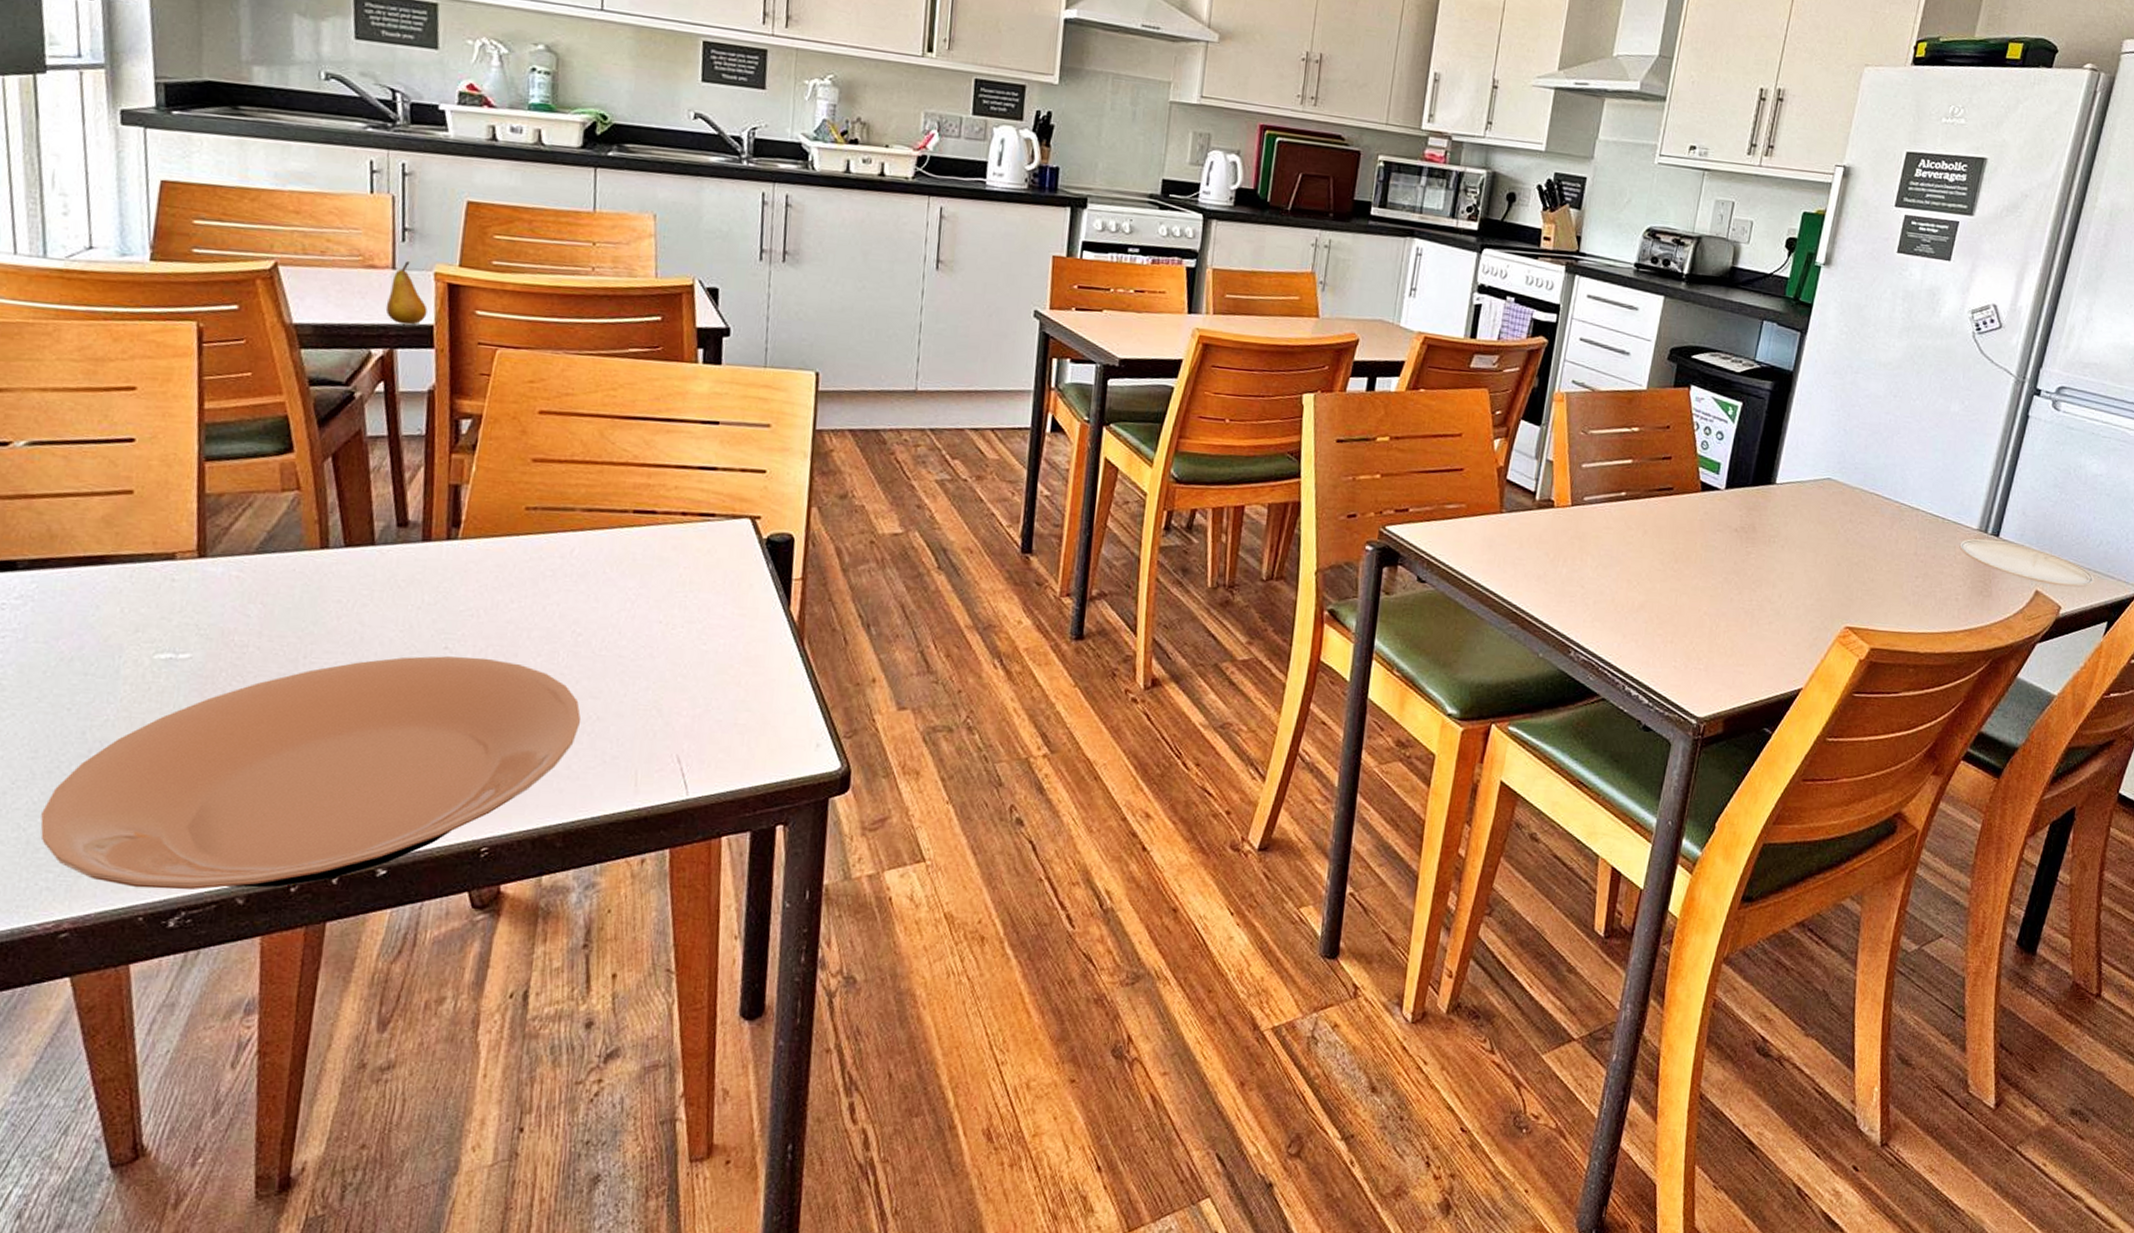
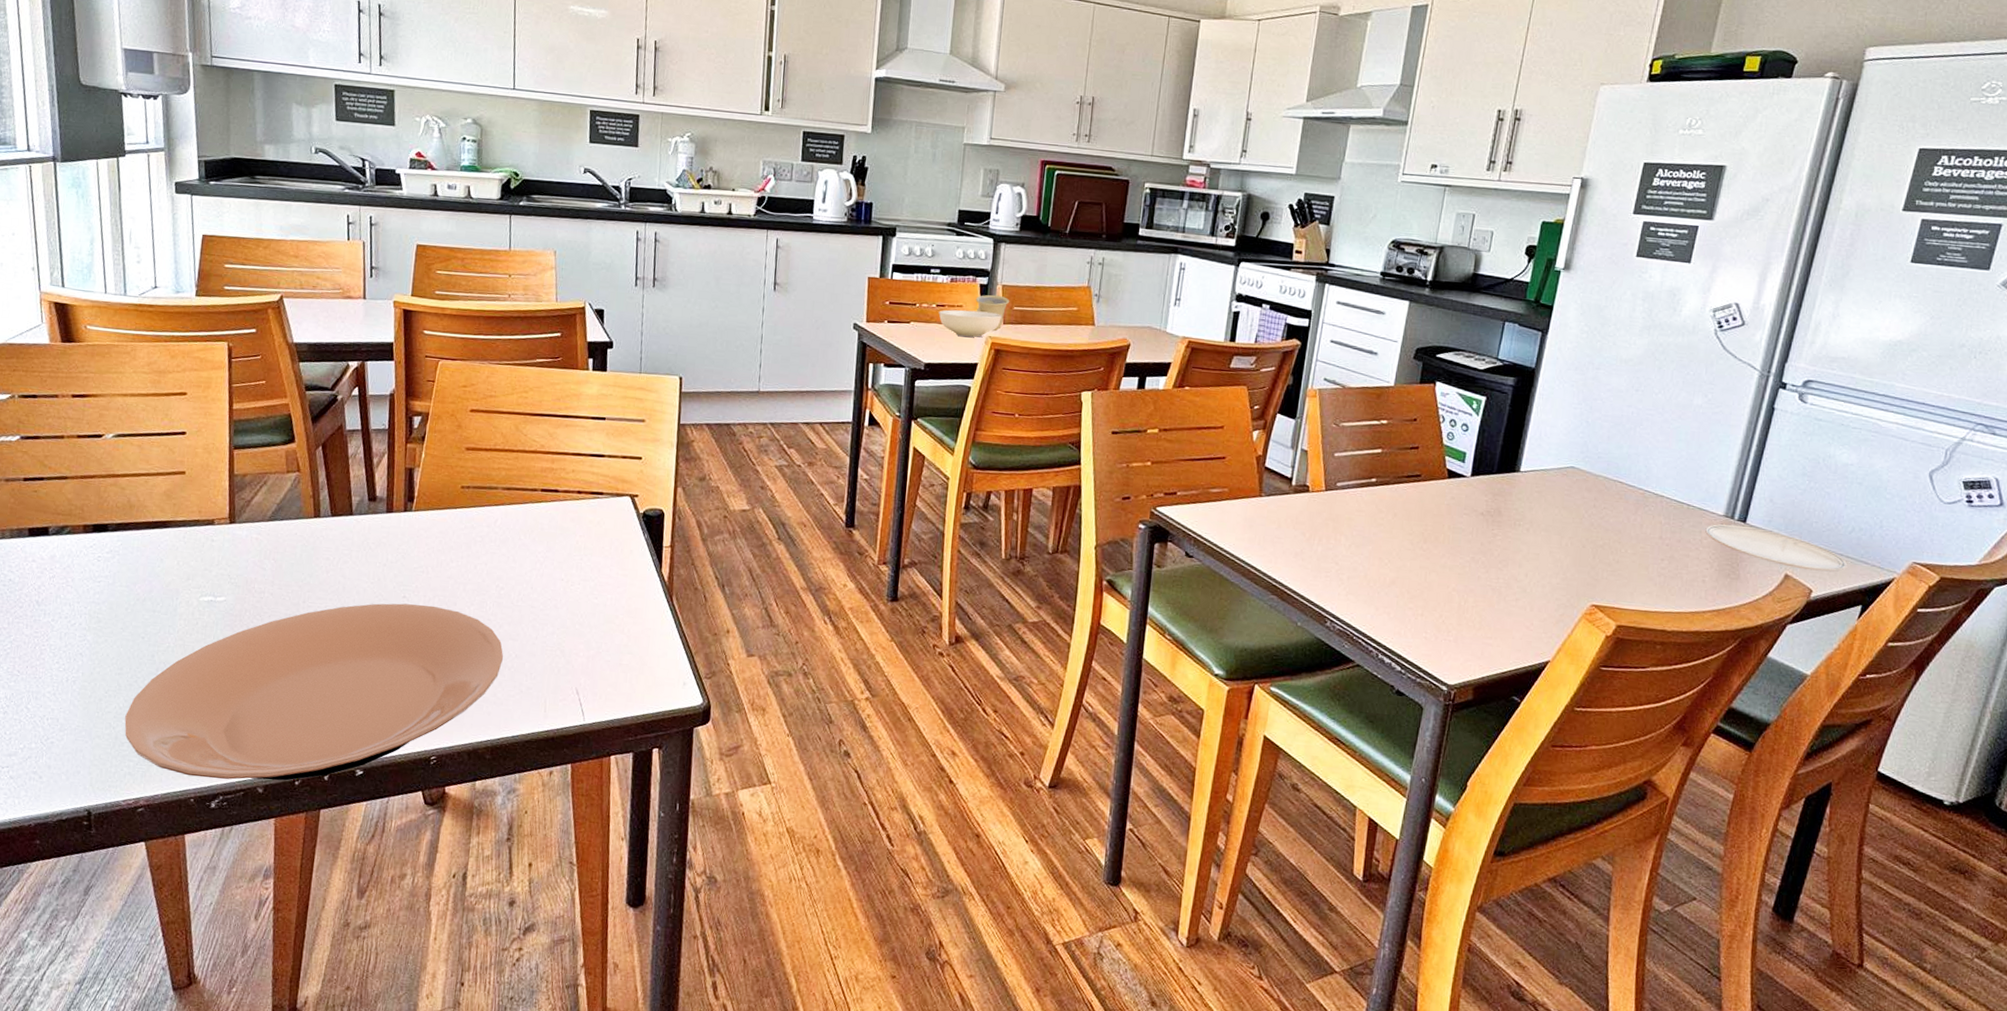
fruit: present [385,261,428,325] -> none [359,293,389,342]
bowl: none [1136,296,1213,329] -> present [938,309,1003,337]
cup: none [1181,279,1222,323] -> present [975,294,1010,332]

